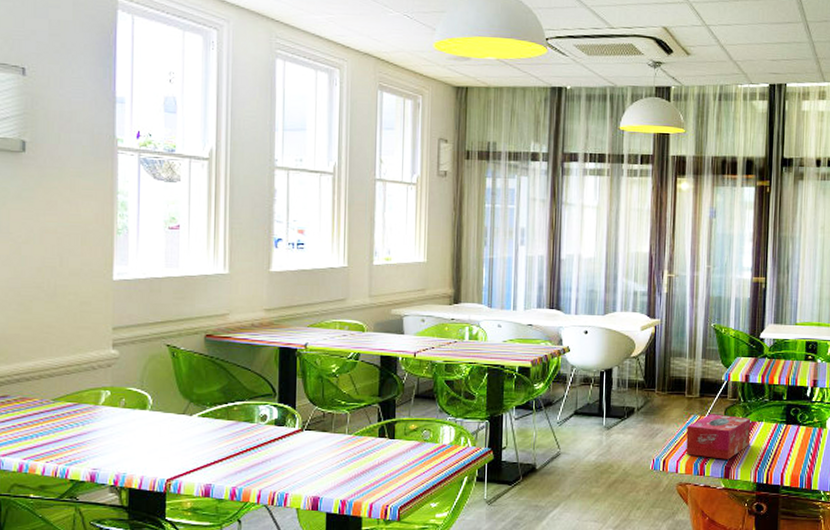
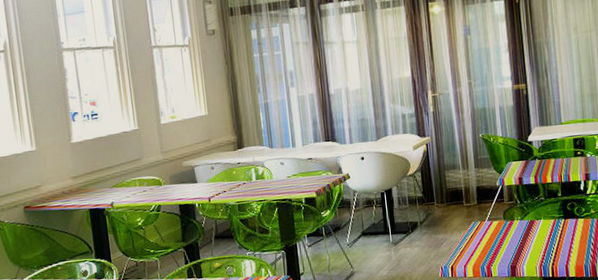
tissue box: present [686,414,751,459] -> none [469,217,532,260]

